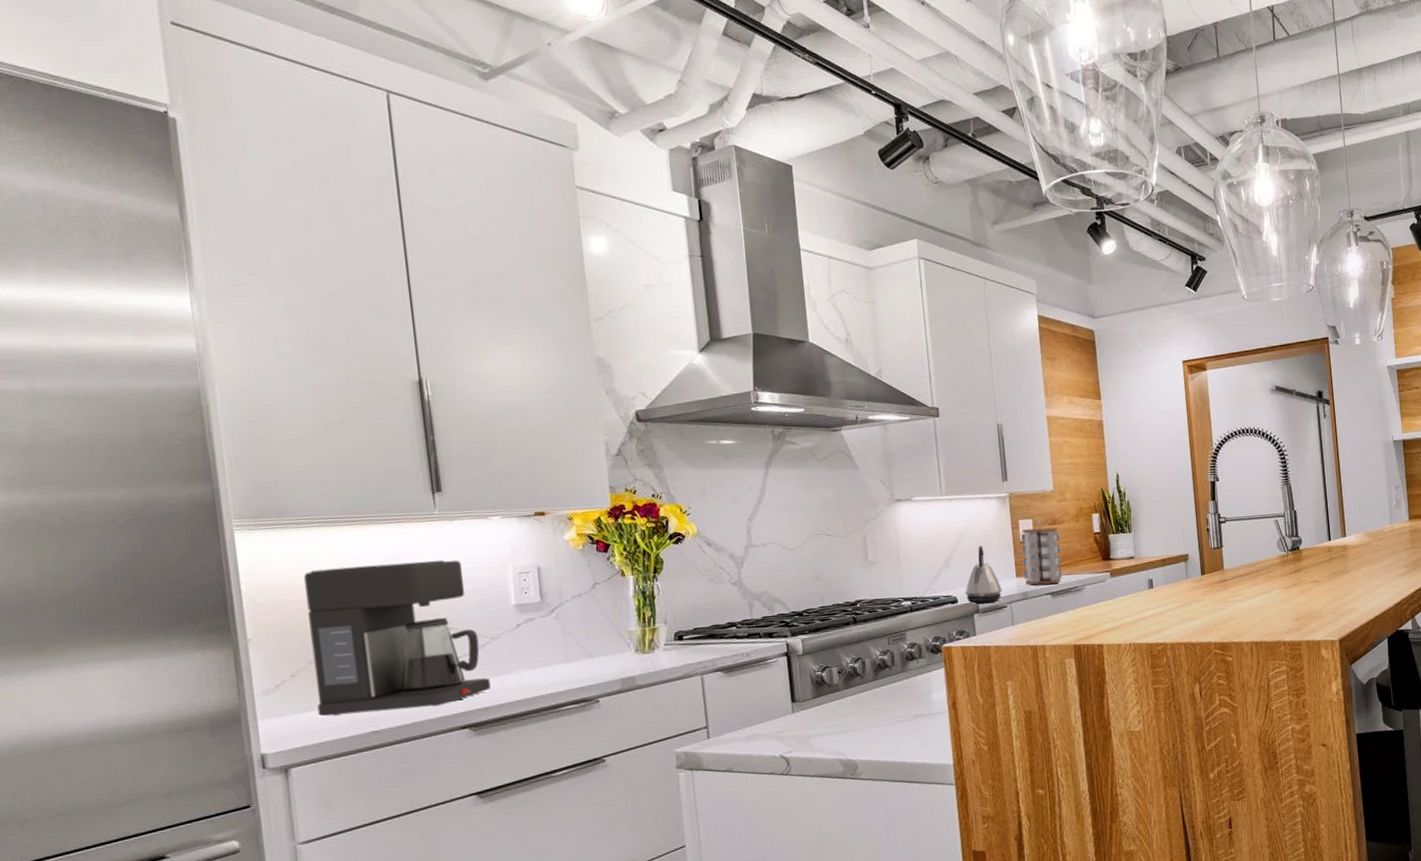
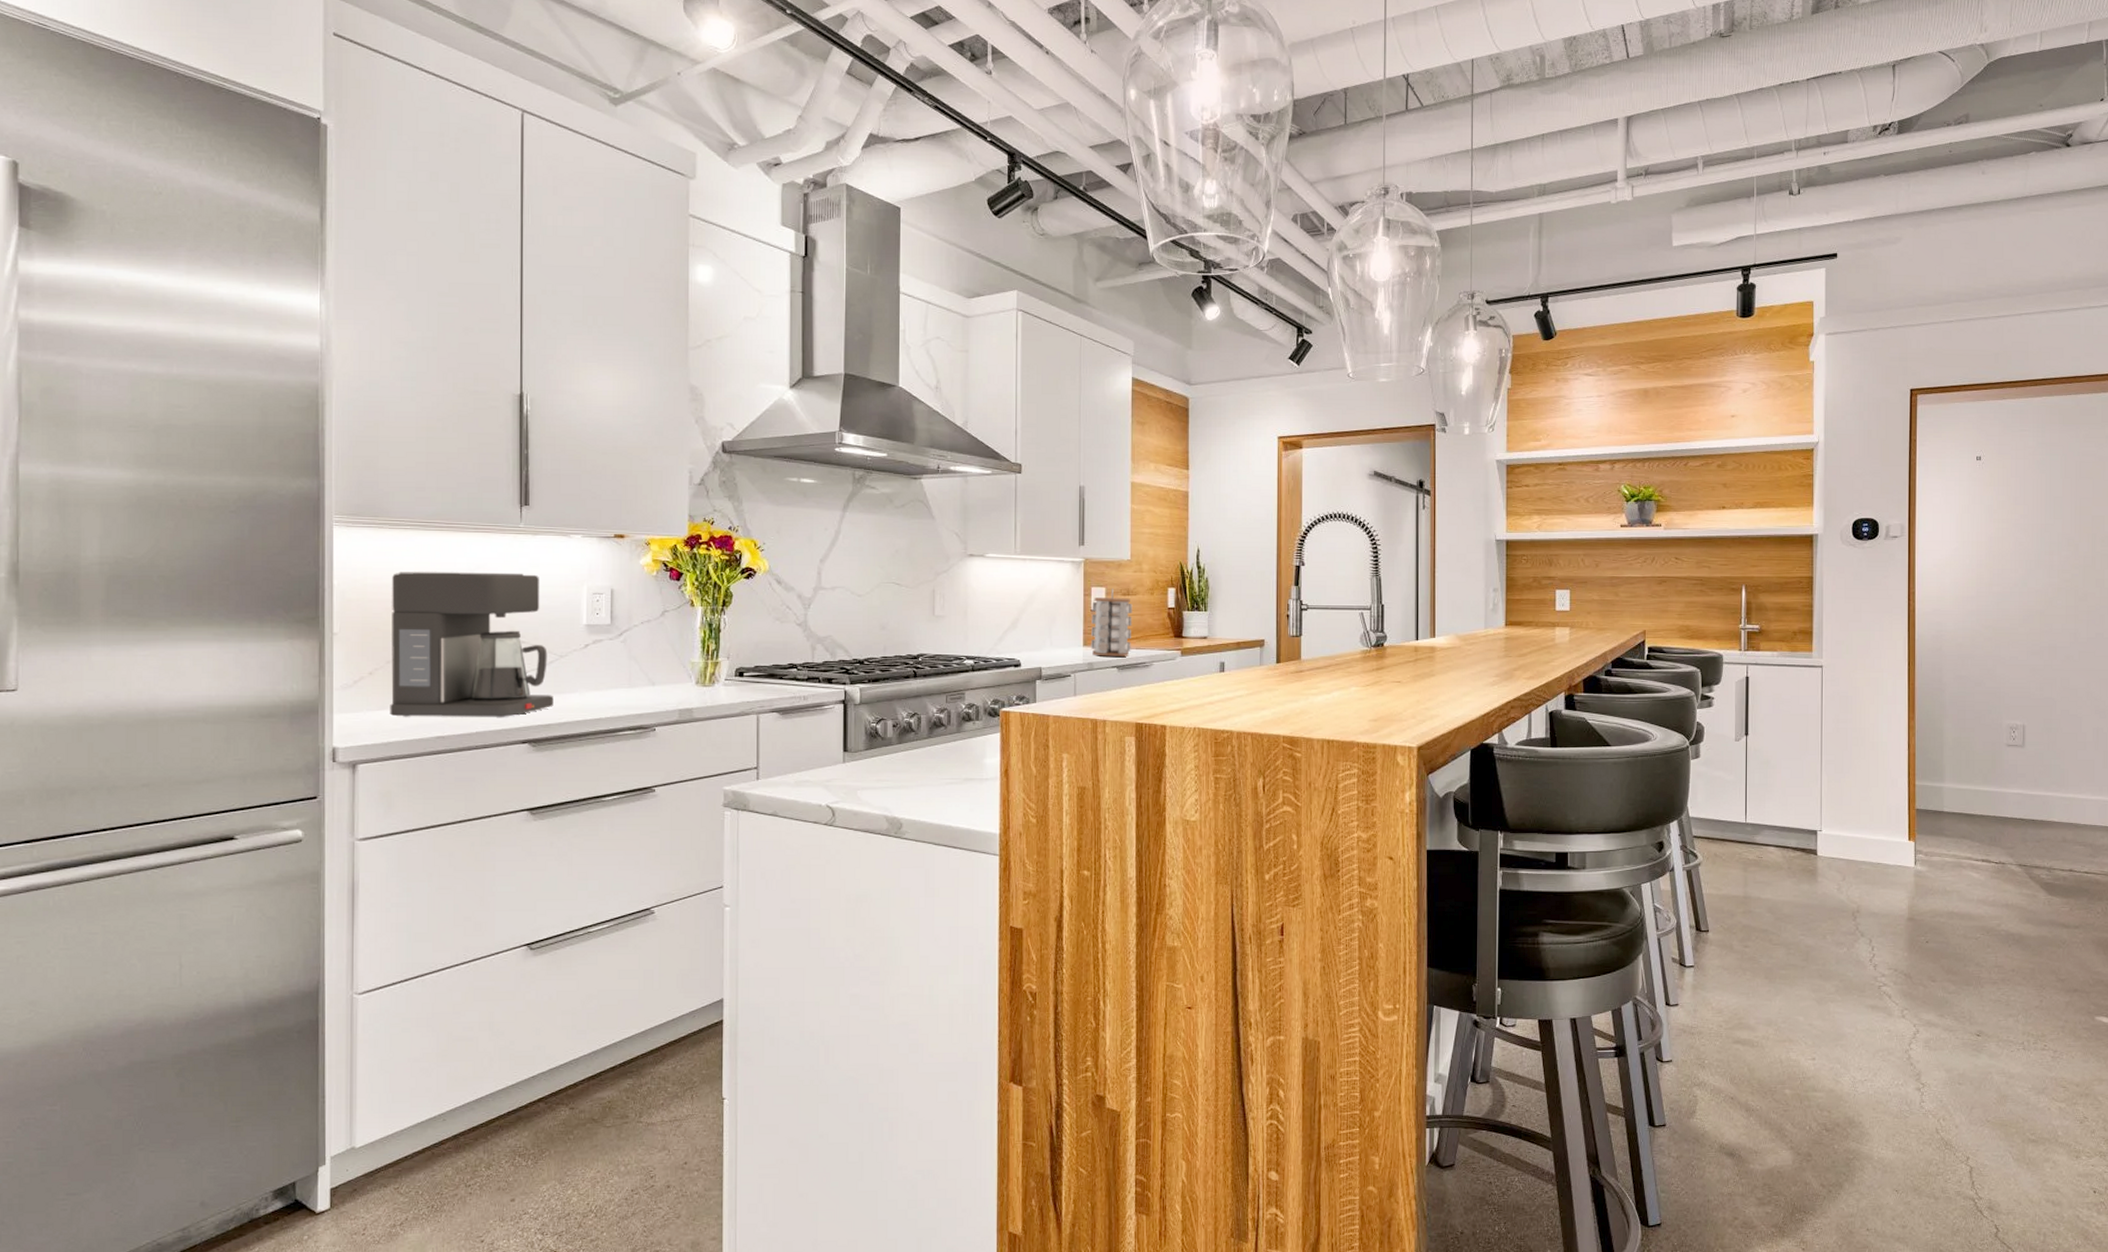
kettle: present [965,545,1002,604] -> none [1029,609,1067,669]

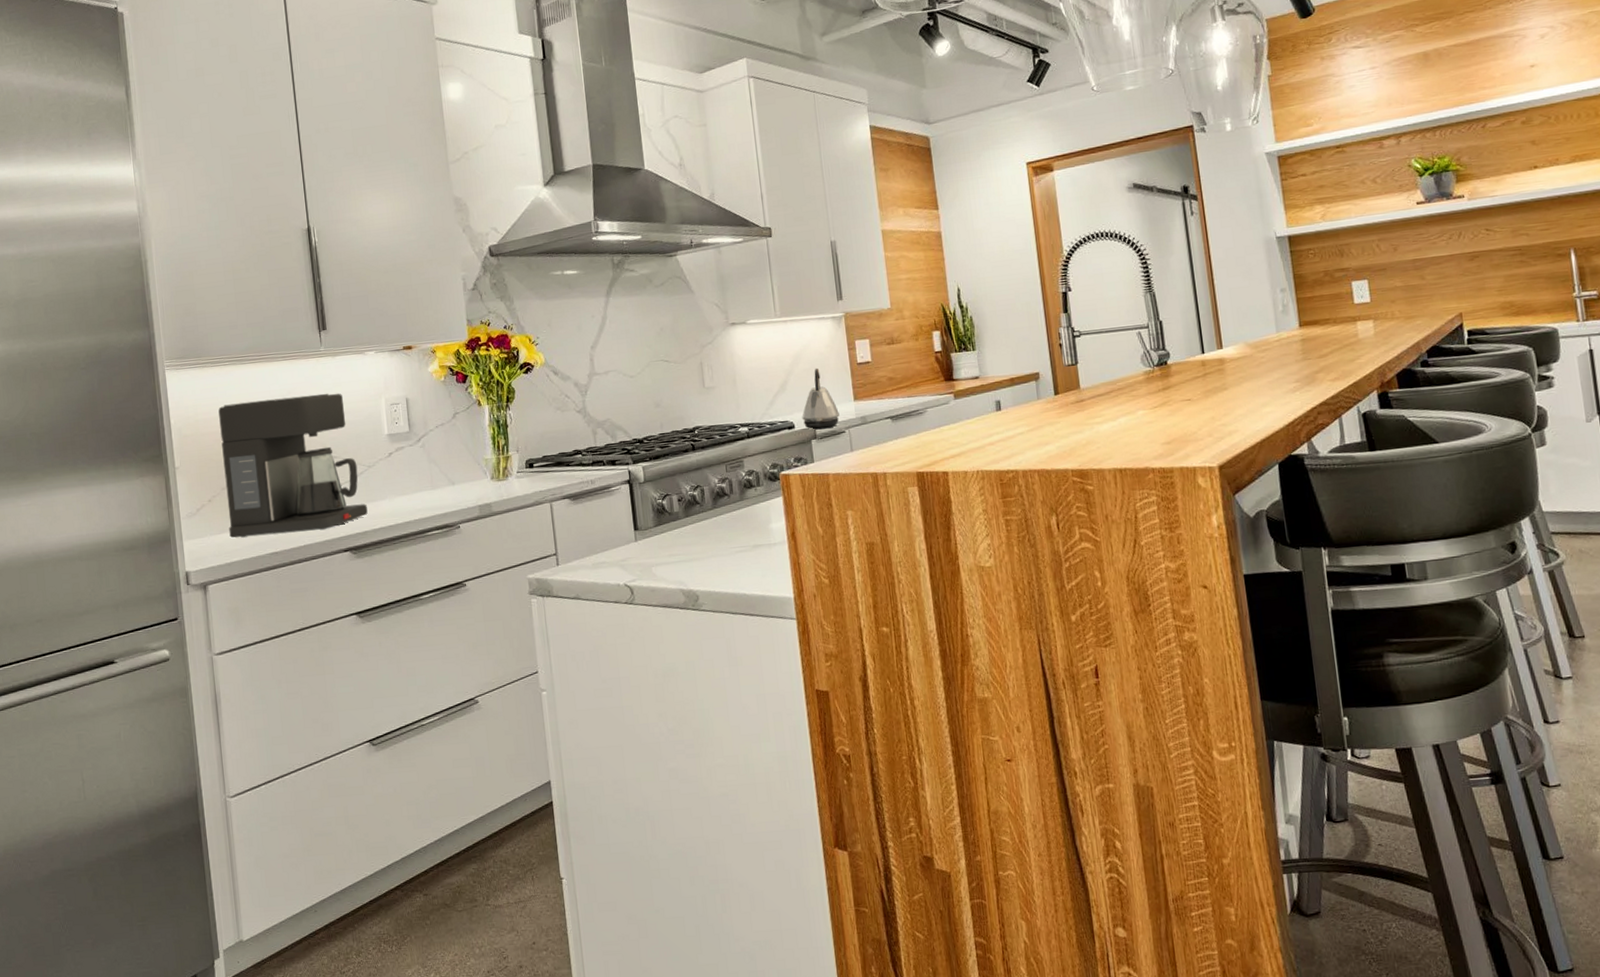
kettle: none [1029,609,1067,669] -> present [802,368,840,429]
spice rack: present [1090,588,1133,658] -> none [857,339,903,409]

